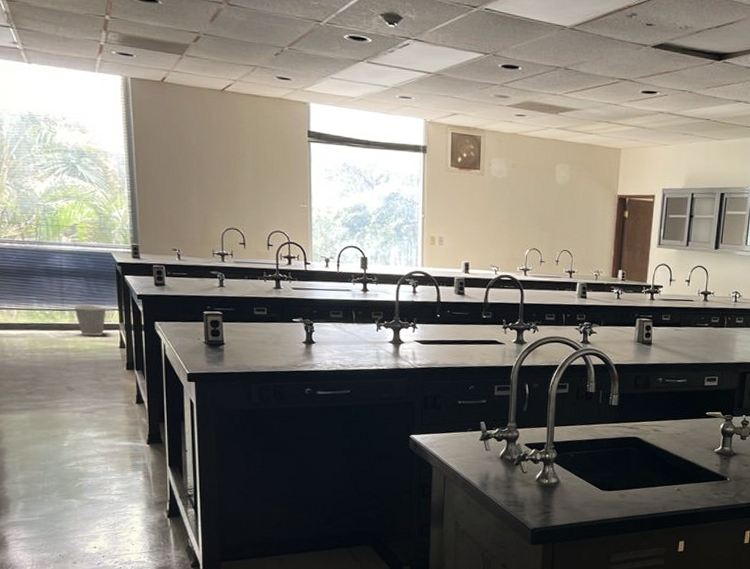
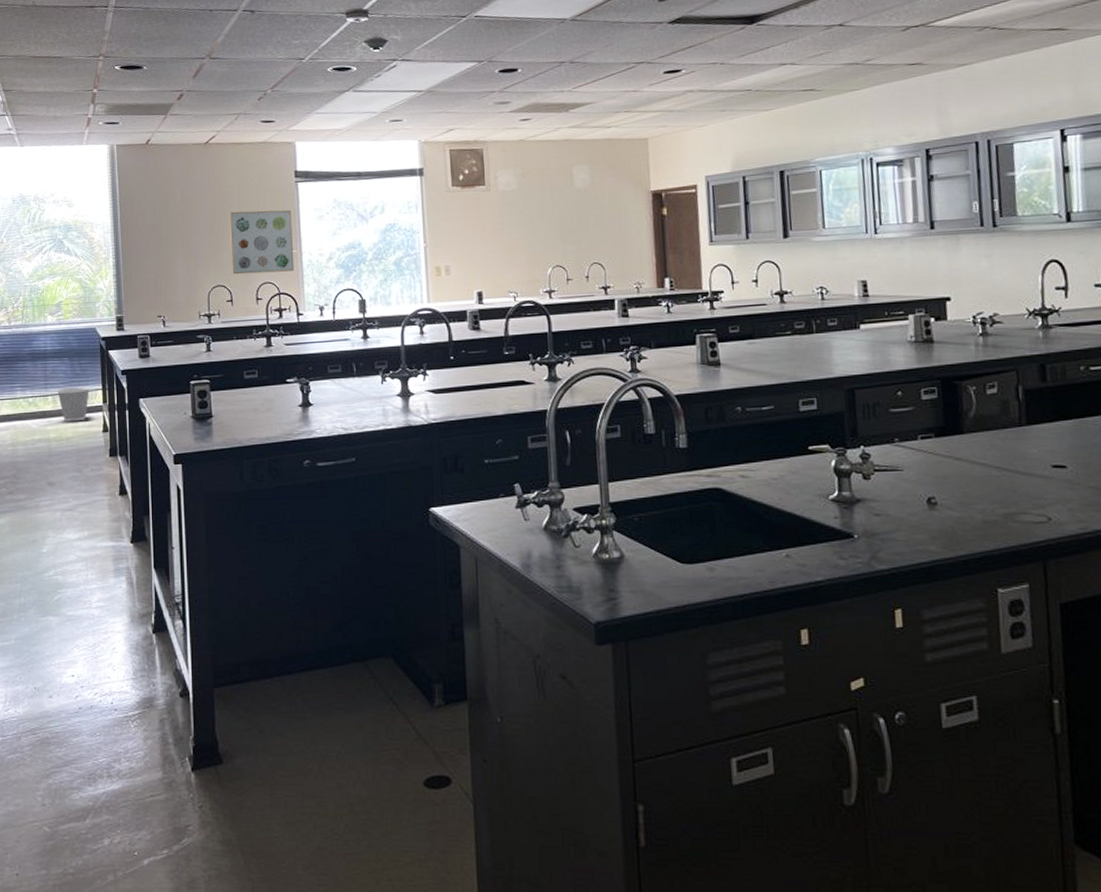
wall art: none [243,160,304,224] -> present [229,209,294,275]

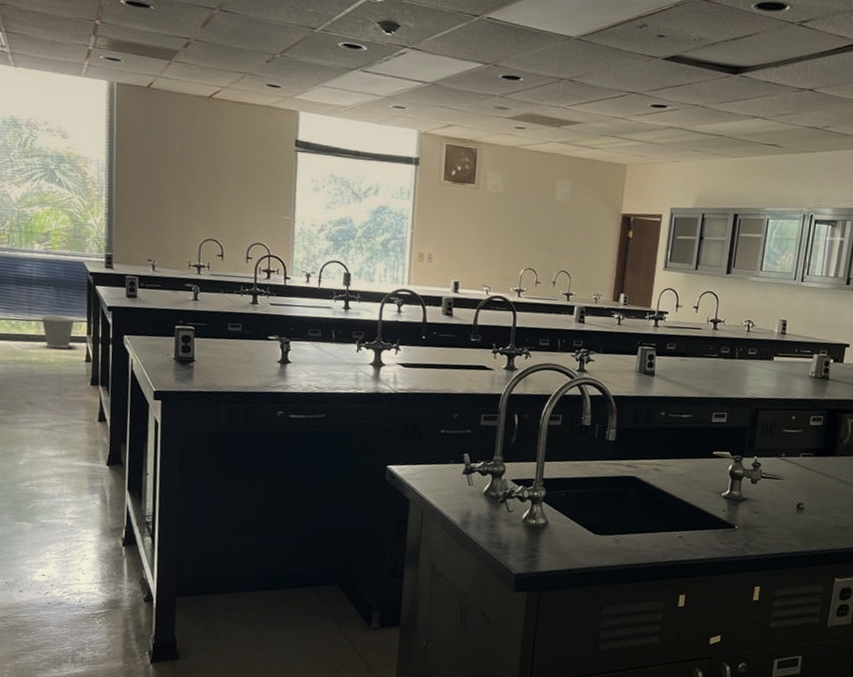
wall art: present [229,209,294,275] -> none [225,169,289,236]

